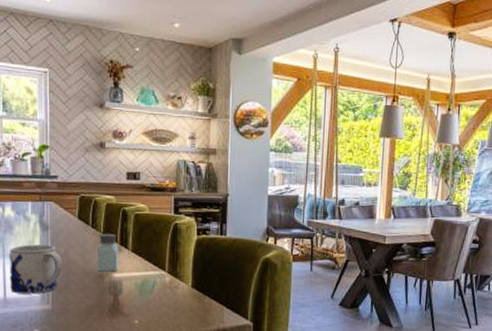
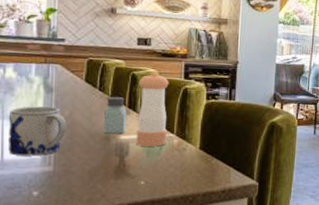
pepper shaker: none [128,207,160,285] -> present [136,72,169,147]

